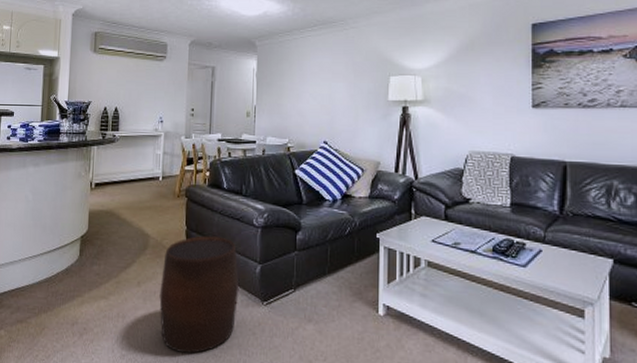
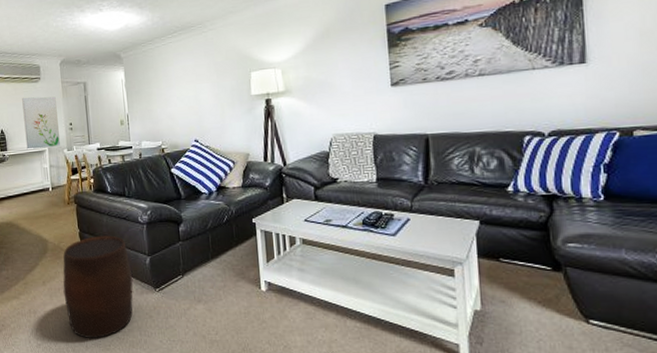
wall art: none [140,75,180,133] -> present [22,96,60,150]

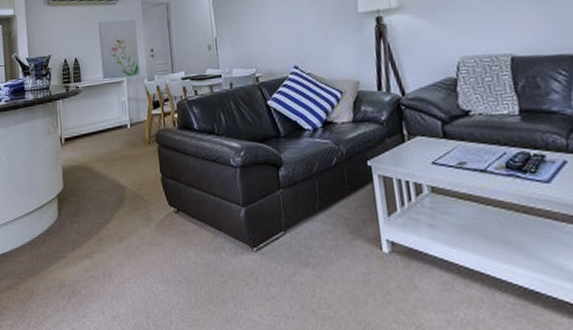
stool: present [63,235,133,338] -> none [142,181,226,310]

